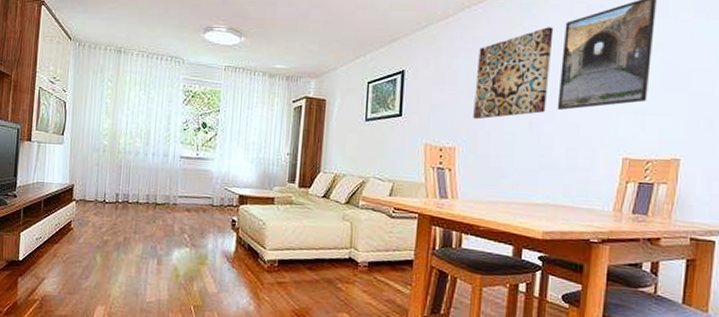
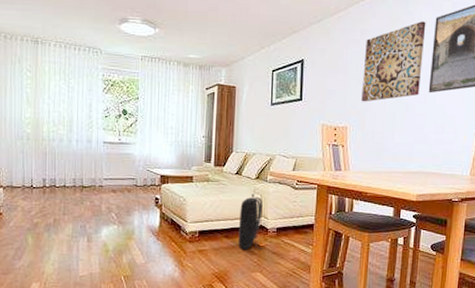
backpack: none [322,220,353,286] -> present [238,193,263,250]

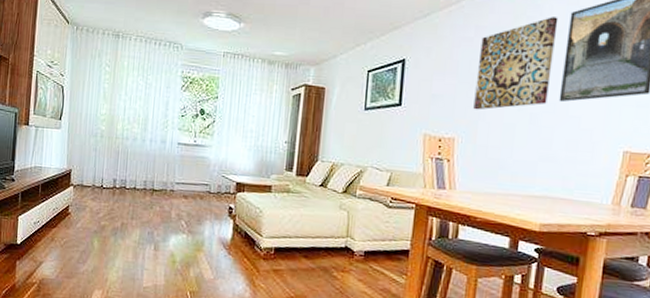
backpack: present [238,193,263,250] -> none [318,209,350,275]

